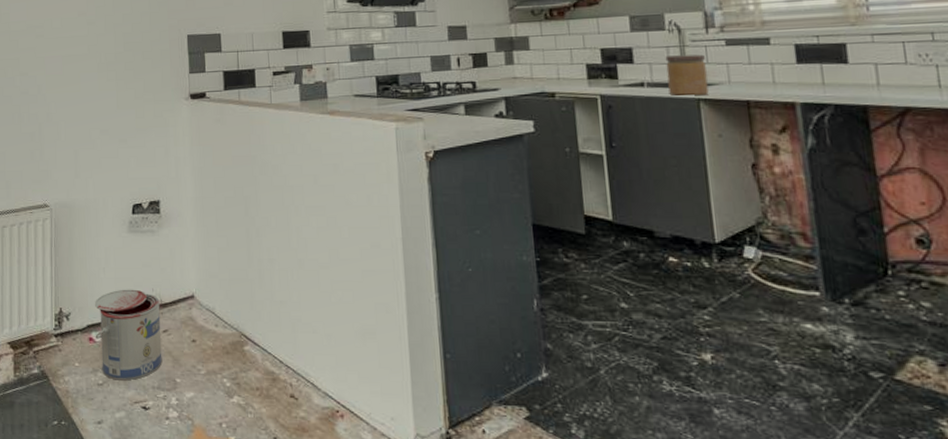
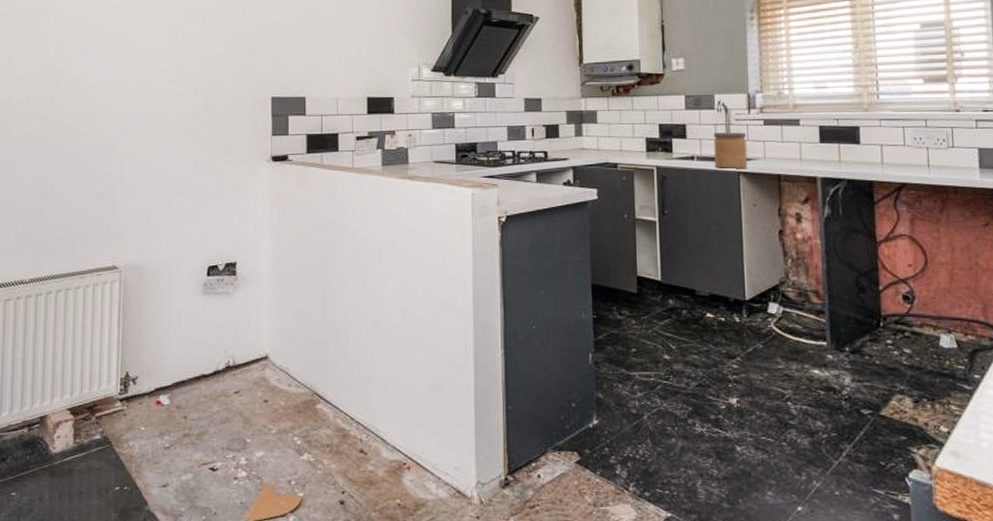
paint can: present [94,289,162,381] -> none [163,351,233,443]

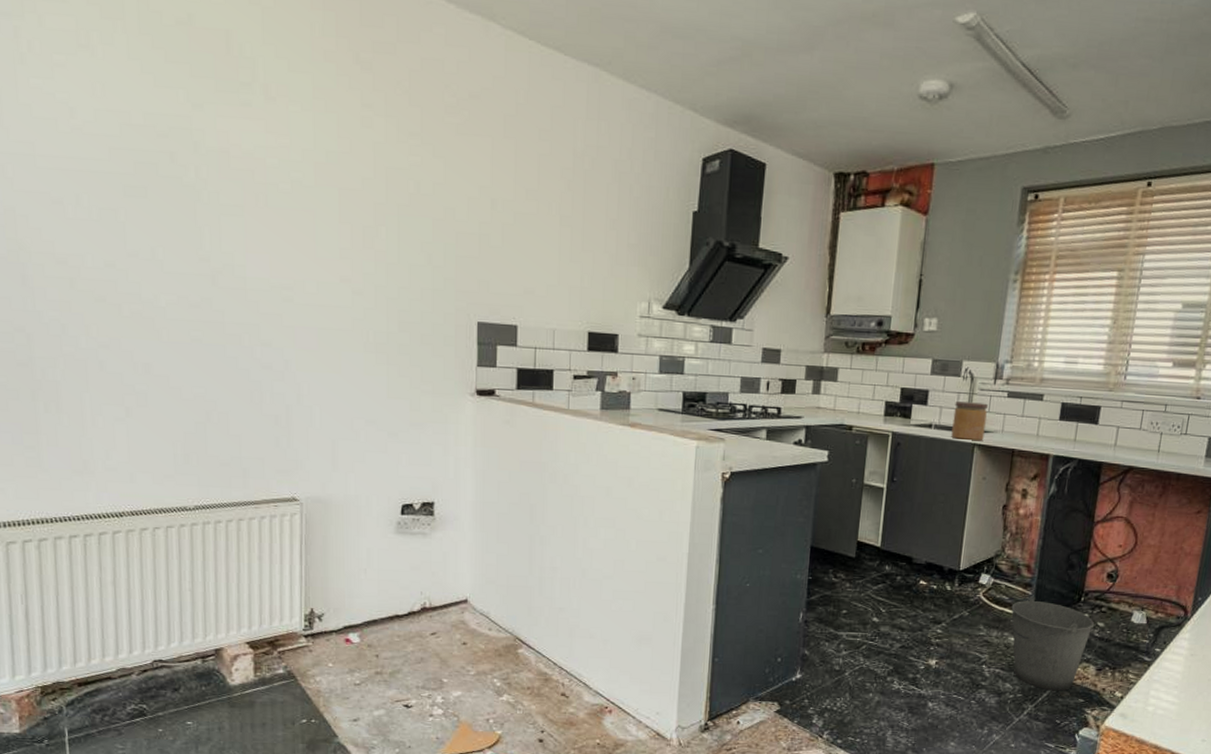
bucket: none [806,324,899,428] -> present [1010,596,1094,691]

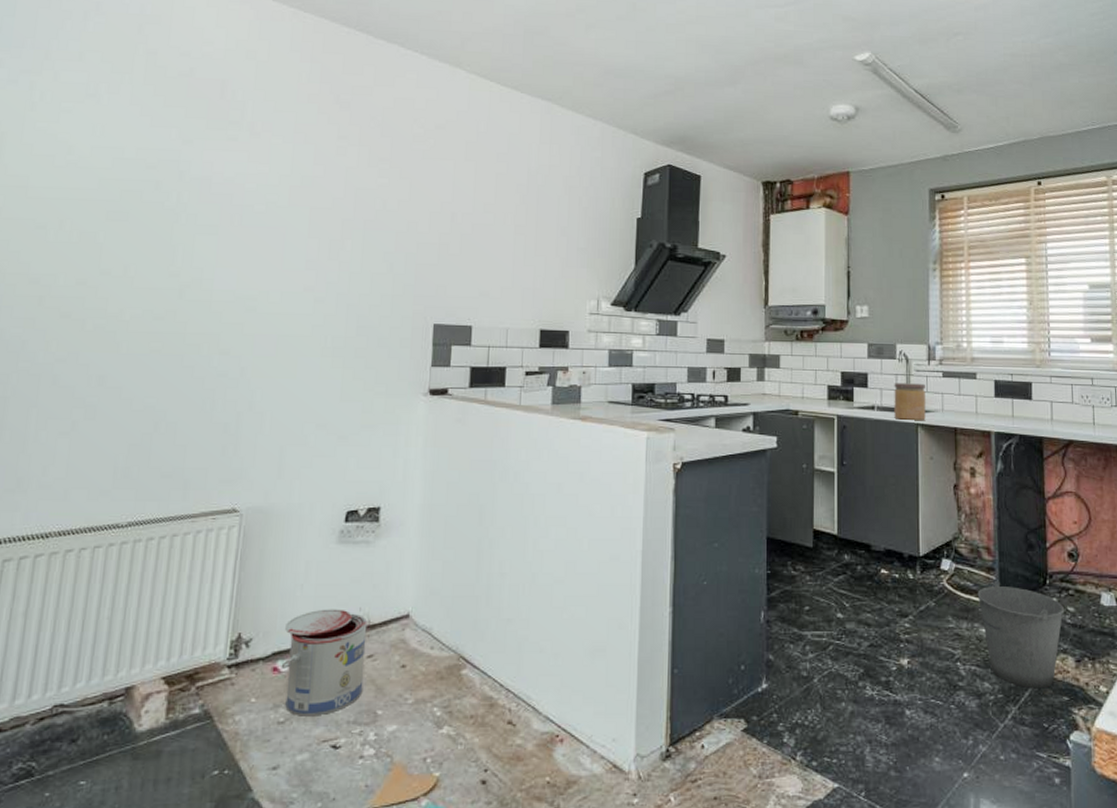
paint can: none [352,591,429,681] -> present [281,609,367,716]

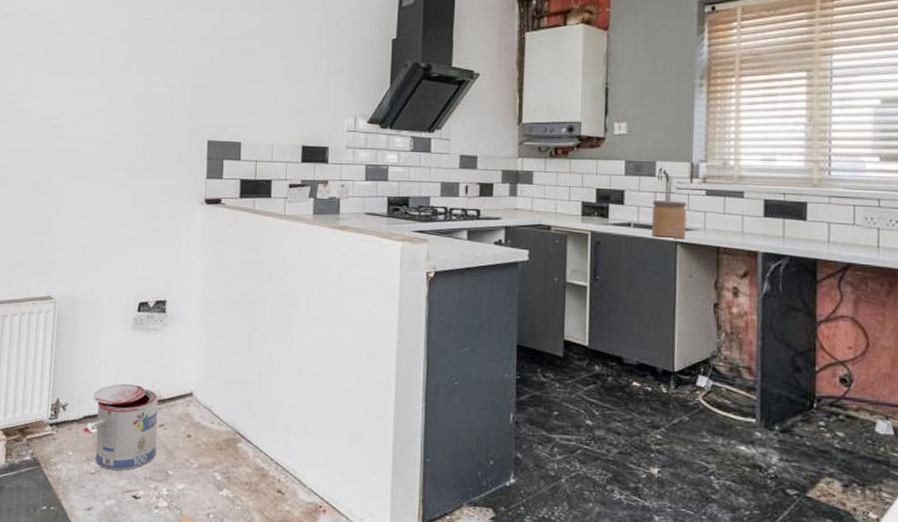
bucket: present [977,581,1064,689] -> none [735,401,832,510]

